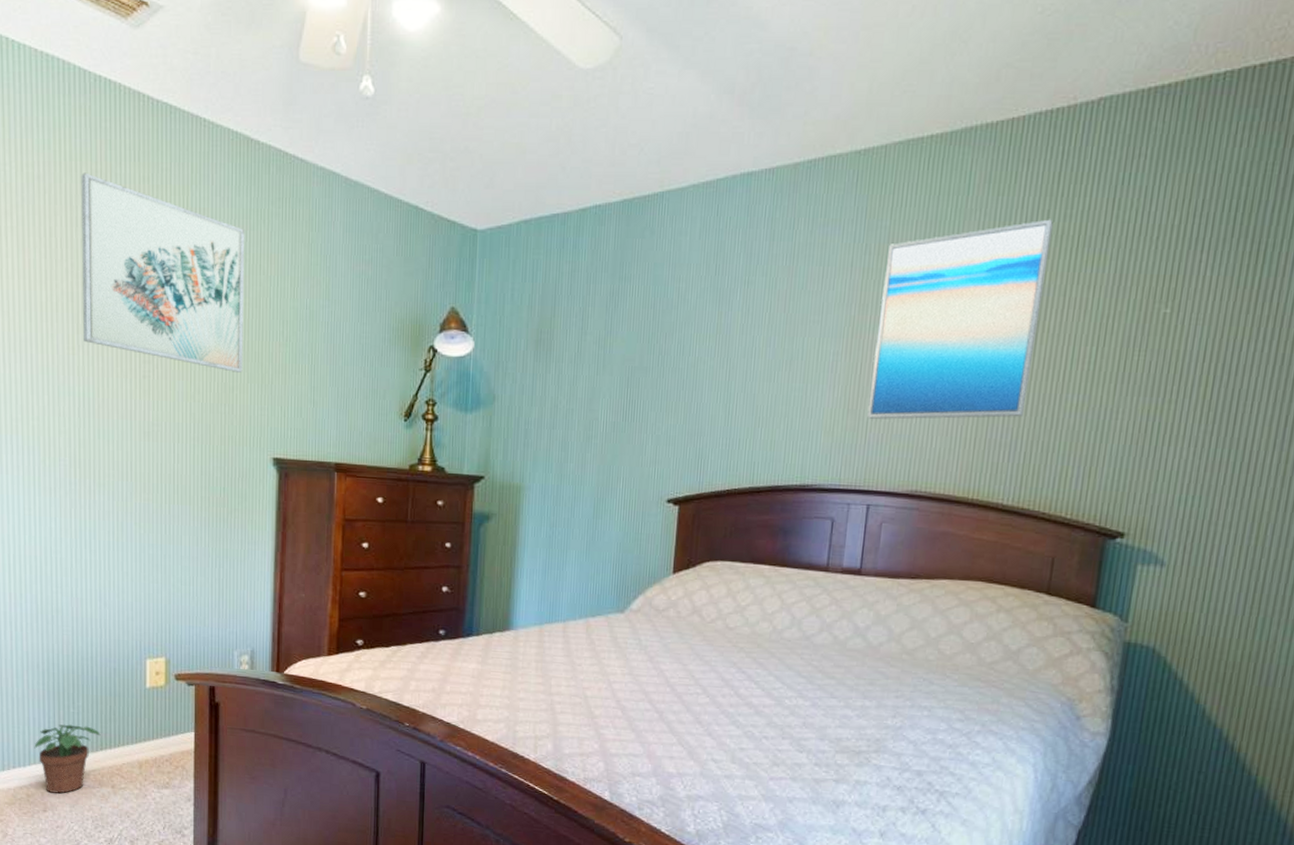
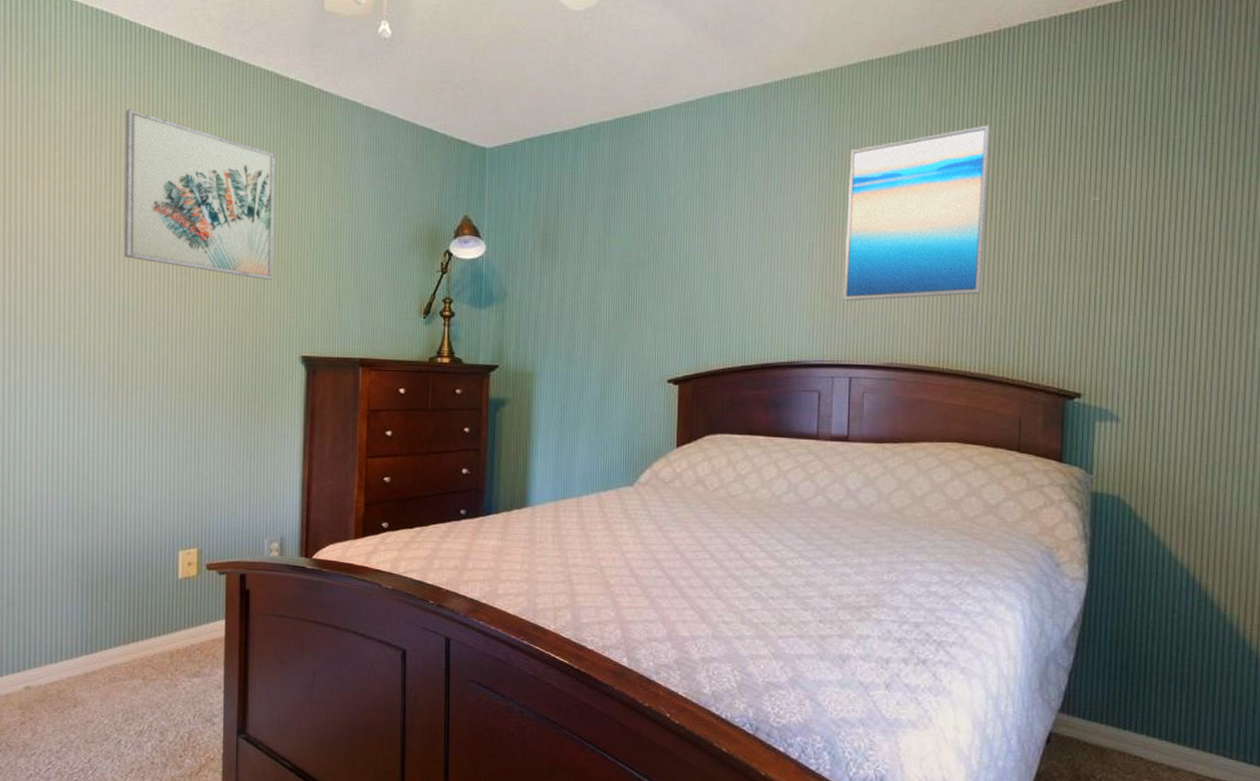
potted plant: present [34,724,101,794] -> none [66,618,133,688]

